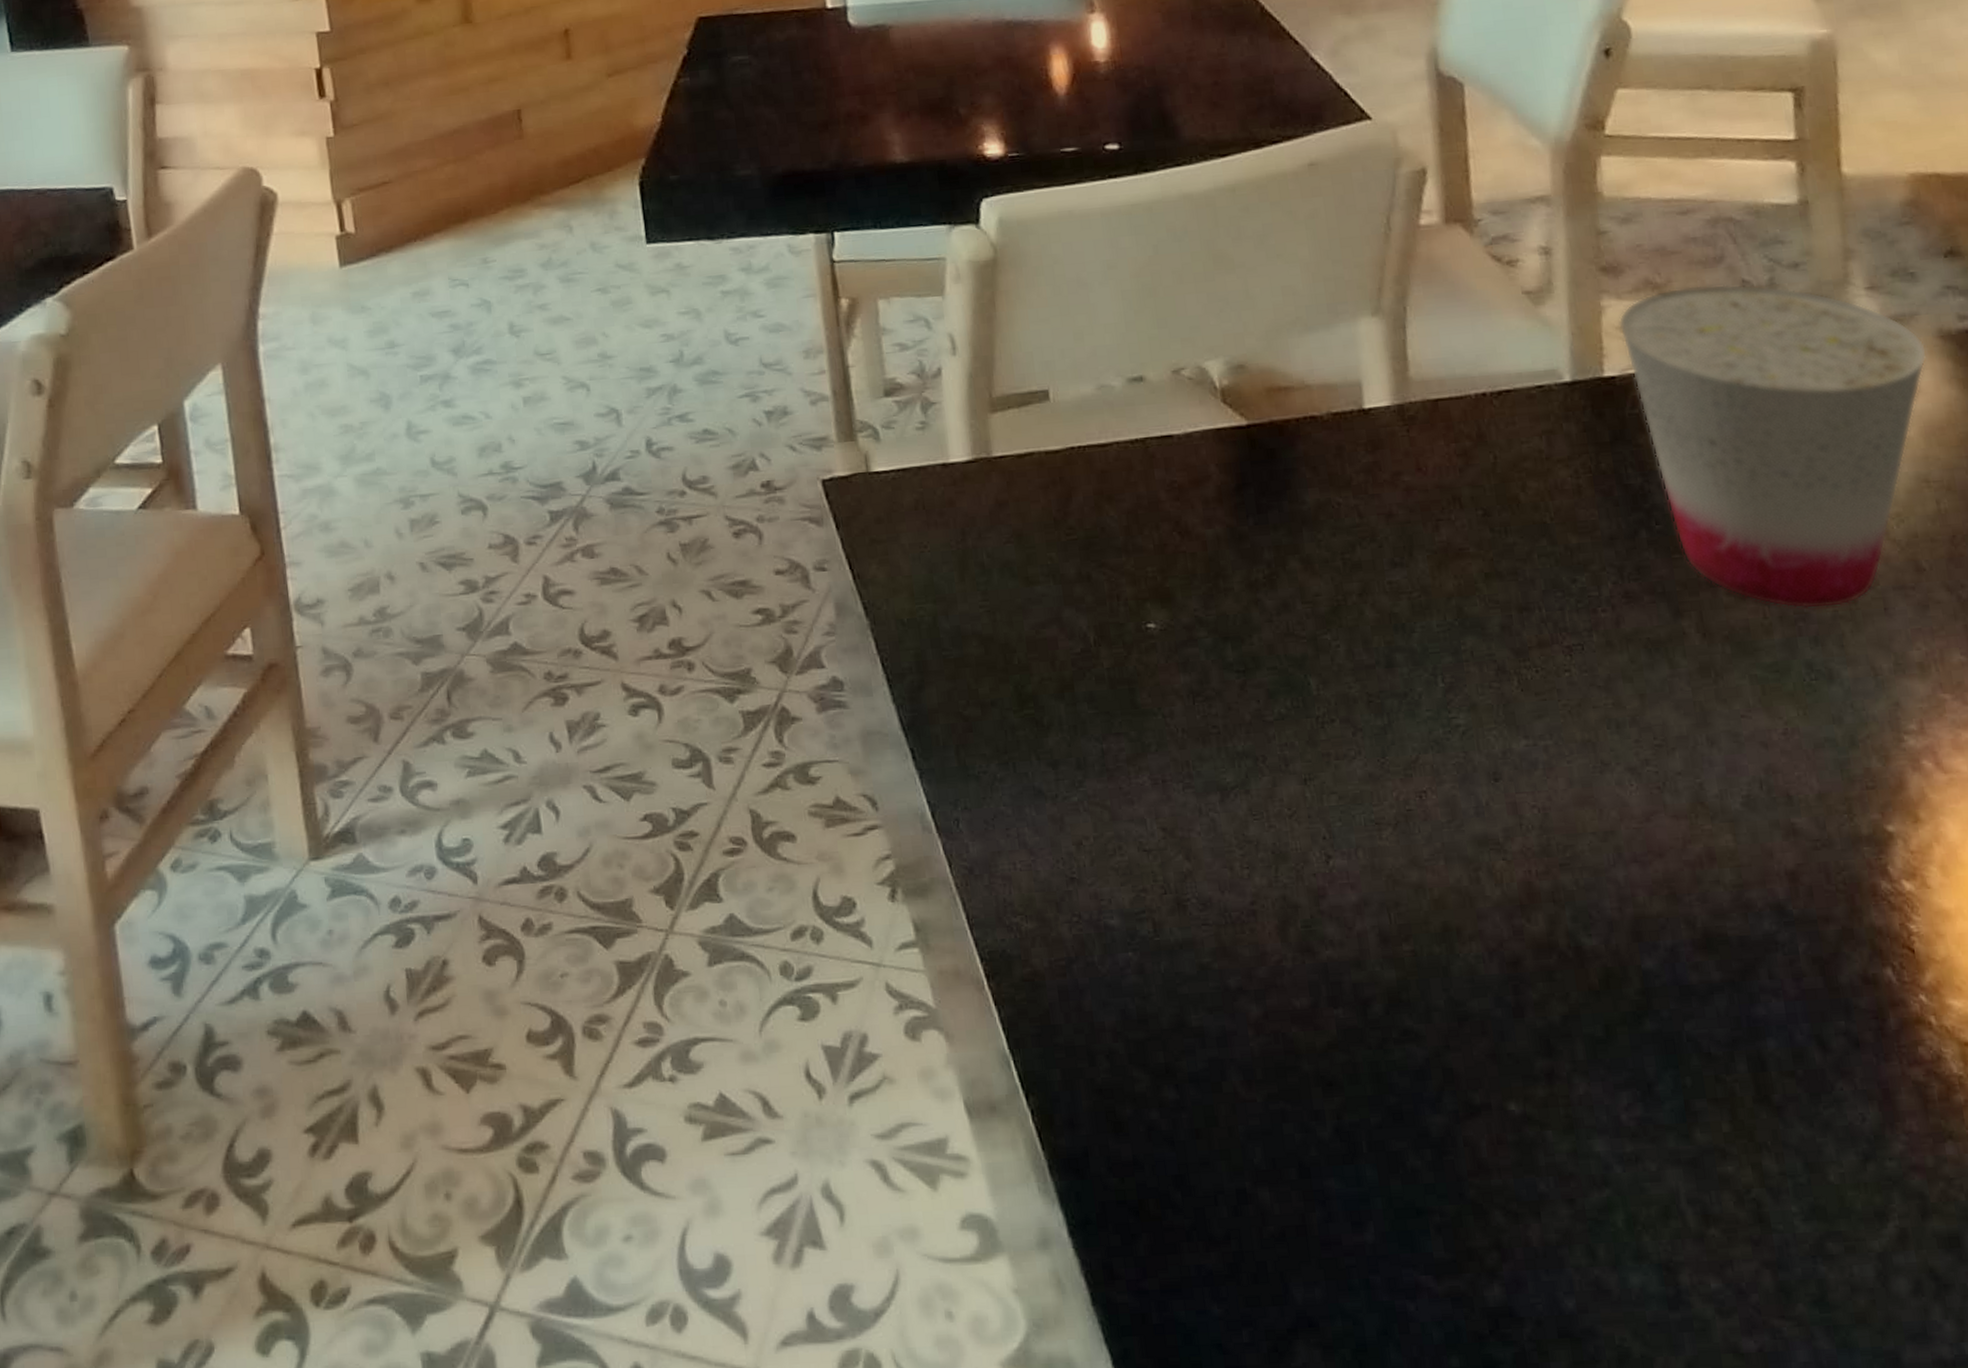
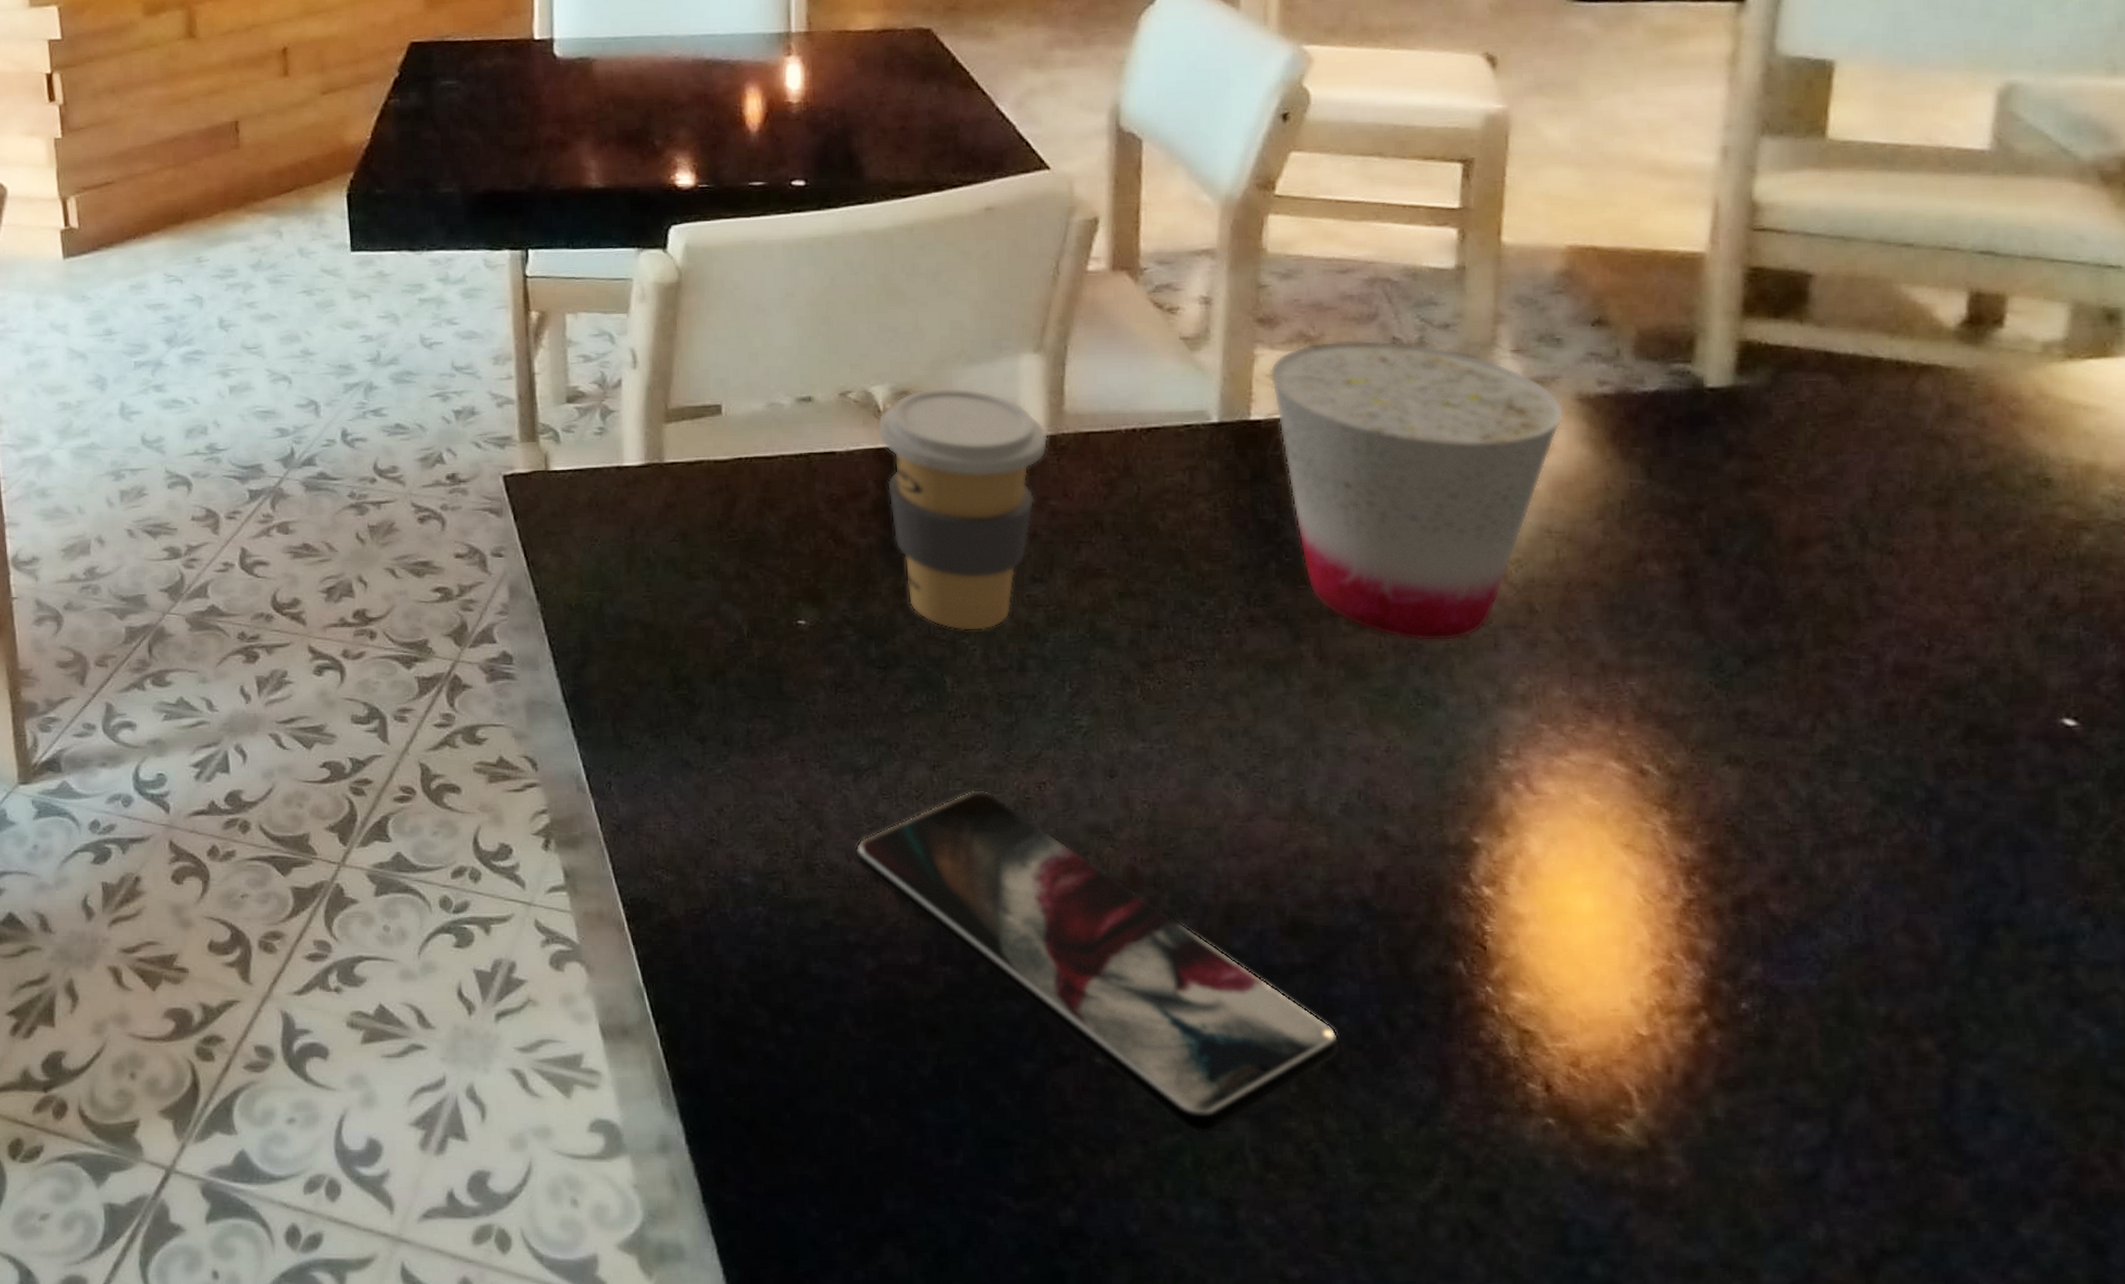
coffee cup: none [1214,357,1396,626] -> present [878,387,1048,632]
smartphone: none [1227,802,1771,1188] -> present [854,789,1340,1135]

